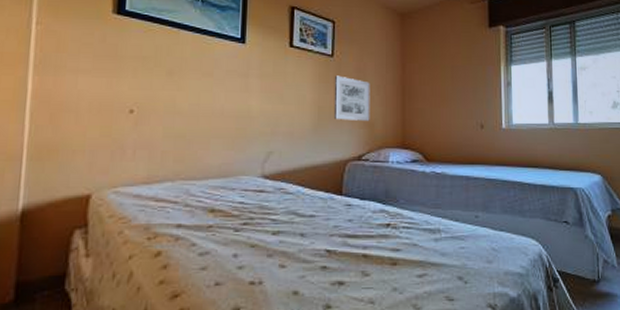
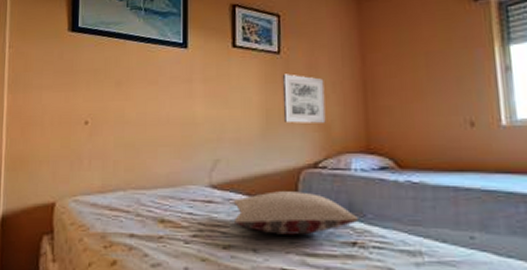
pillow: none [284,181,392,220] -> present [233,191,358,235]

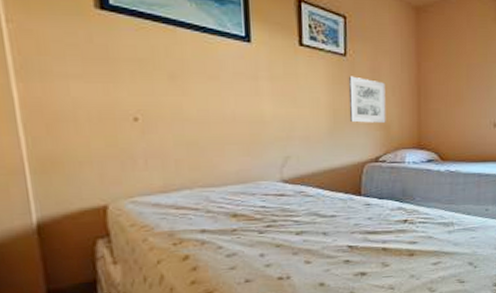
pillow: present [233,191,358,235] -> none [304,182,409,219]

